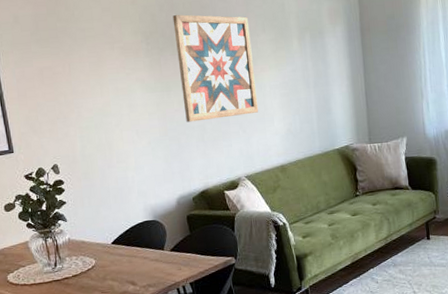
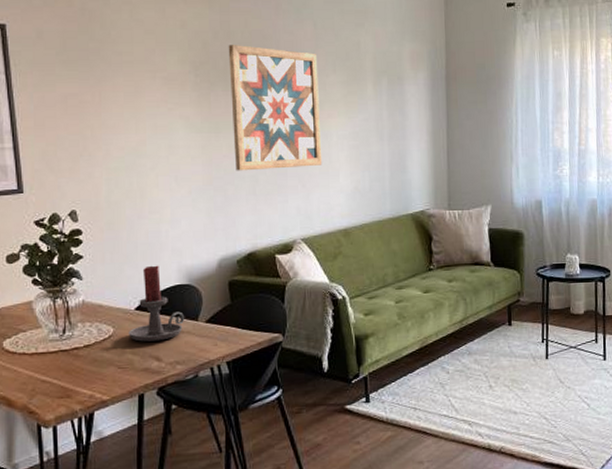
candle holder: none [108,206,153,270] -> present [128,265,185,342]

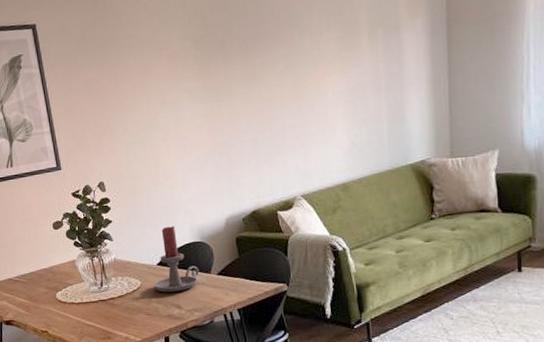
wall art: present [228,45,322,171] -> none [224,13,319,136]

